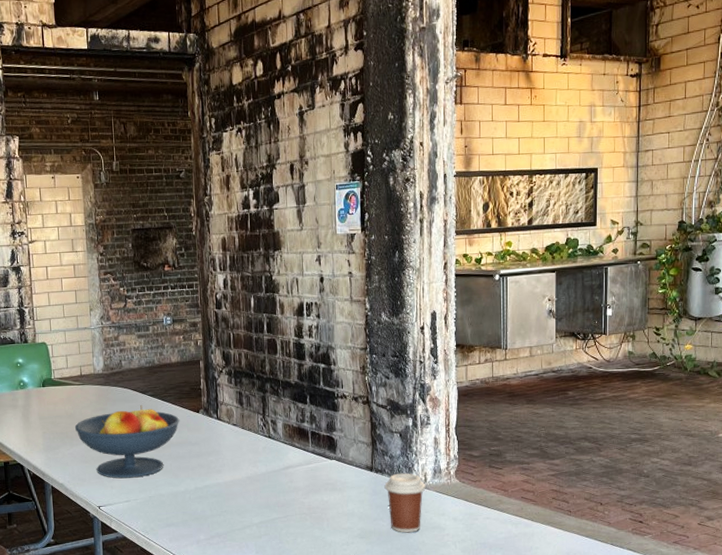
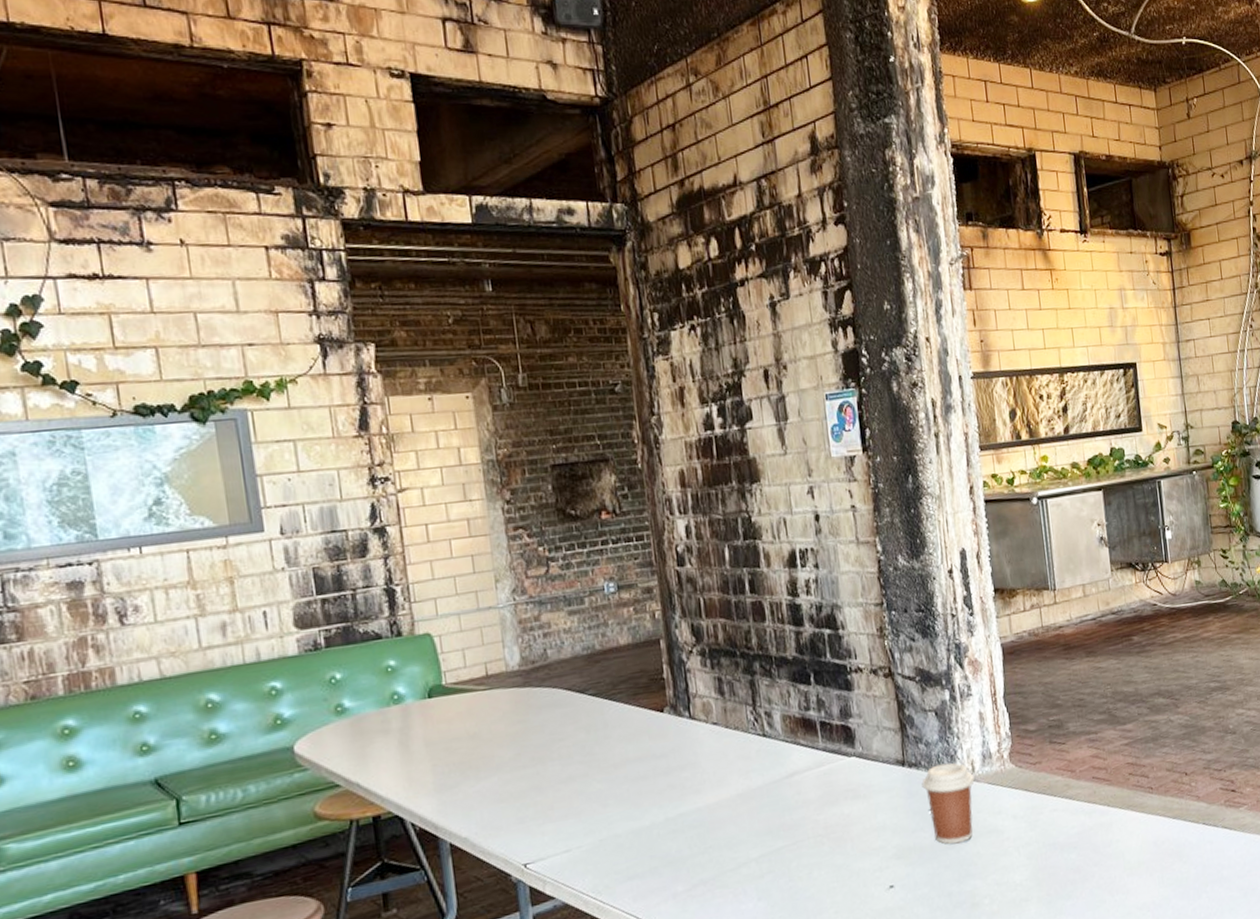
fruit bowl: present [74,405,180,479] -> none [481,709,637,820]

